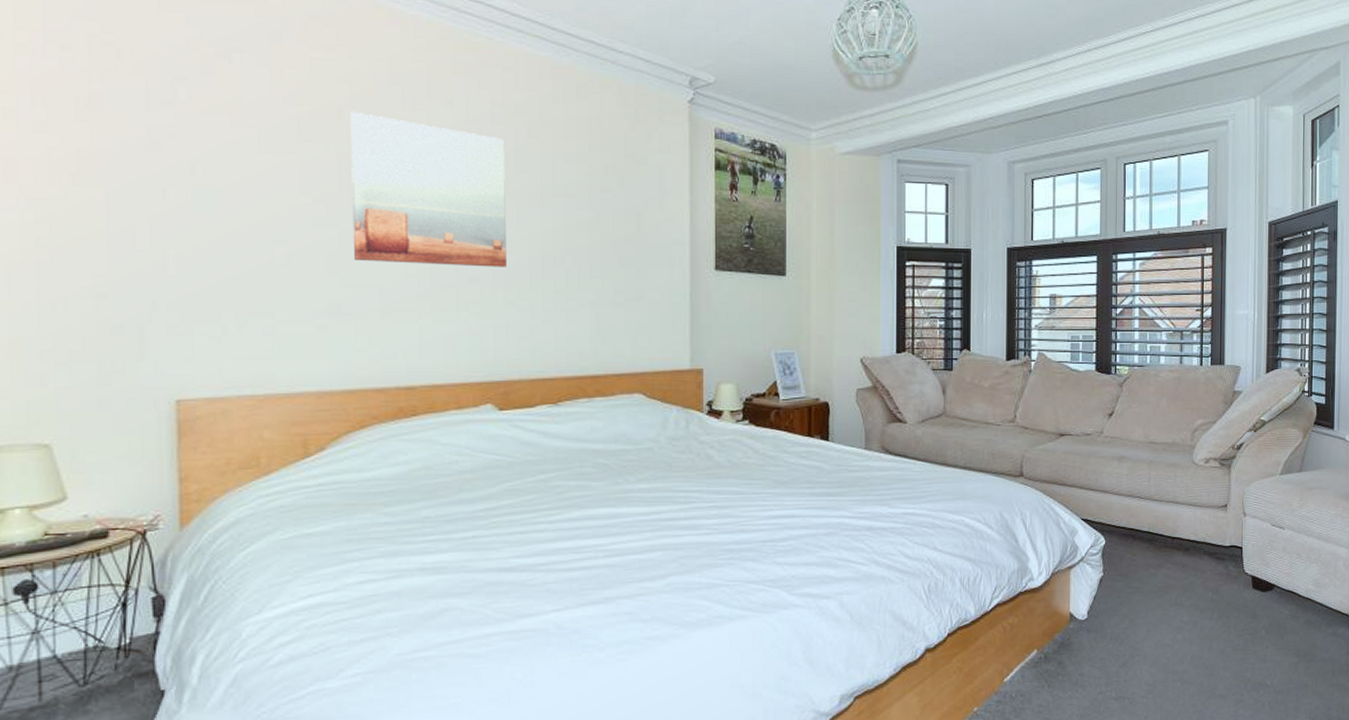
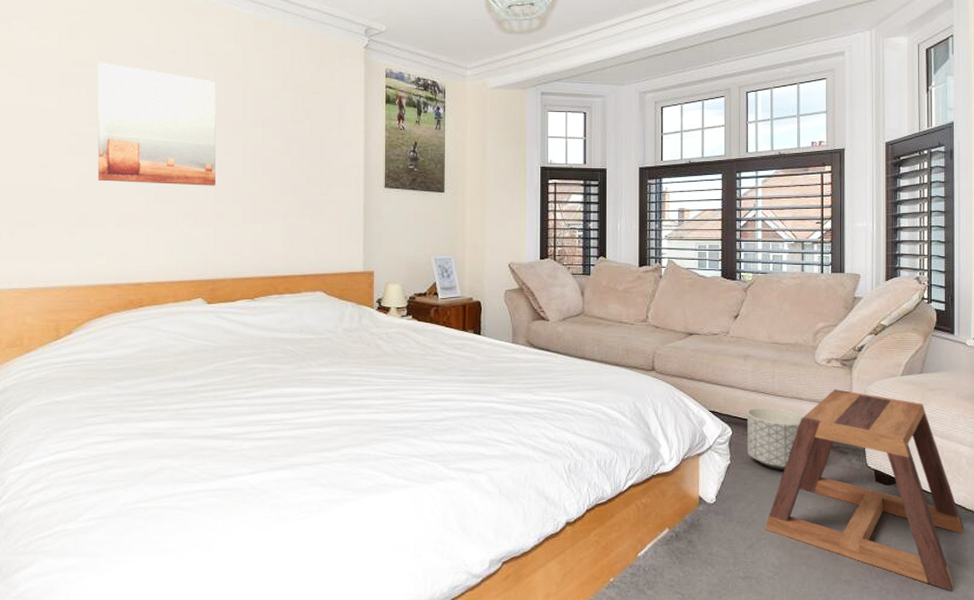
planter: none [1121,513,1181,580] -> present [747,407,804,470]
stool: none [1139,491,1340,700] -> present [765,389,964,591]

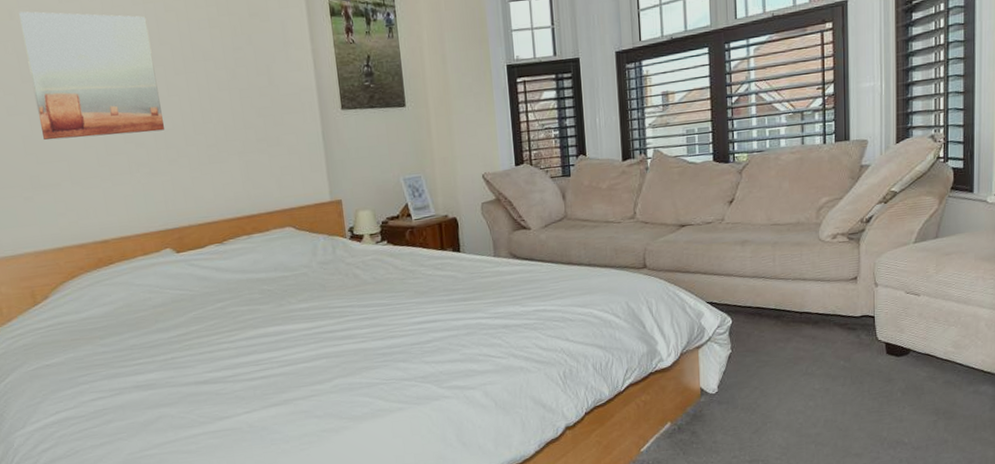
planter: present [747,407,804,470] -> none [747,291,809,354]
stool: present [765,389,964,591] -> none [770,265,982,454]

